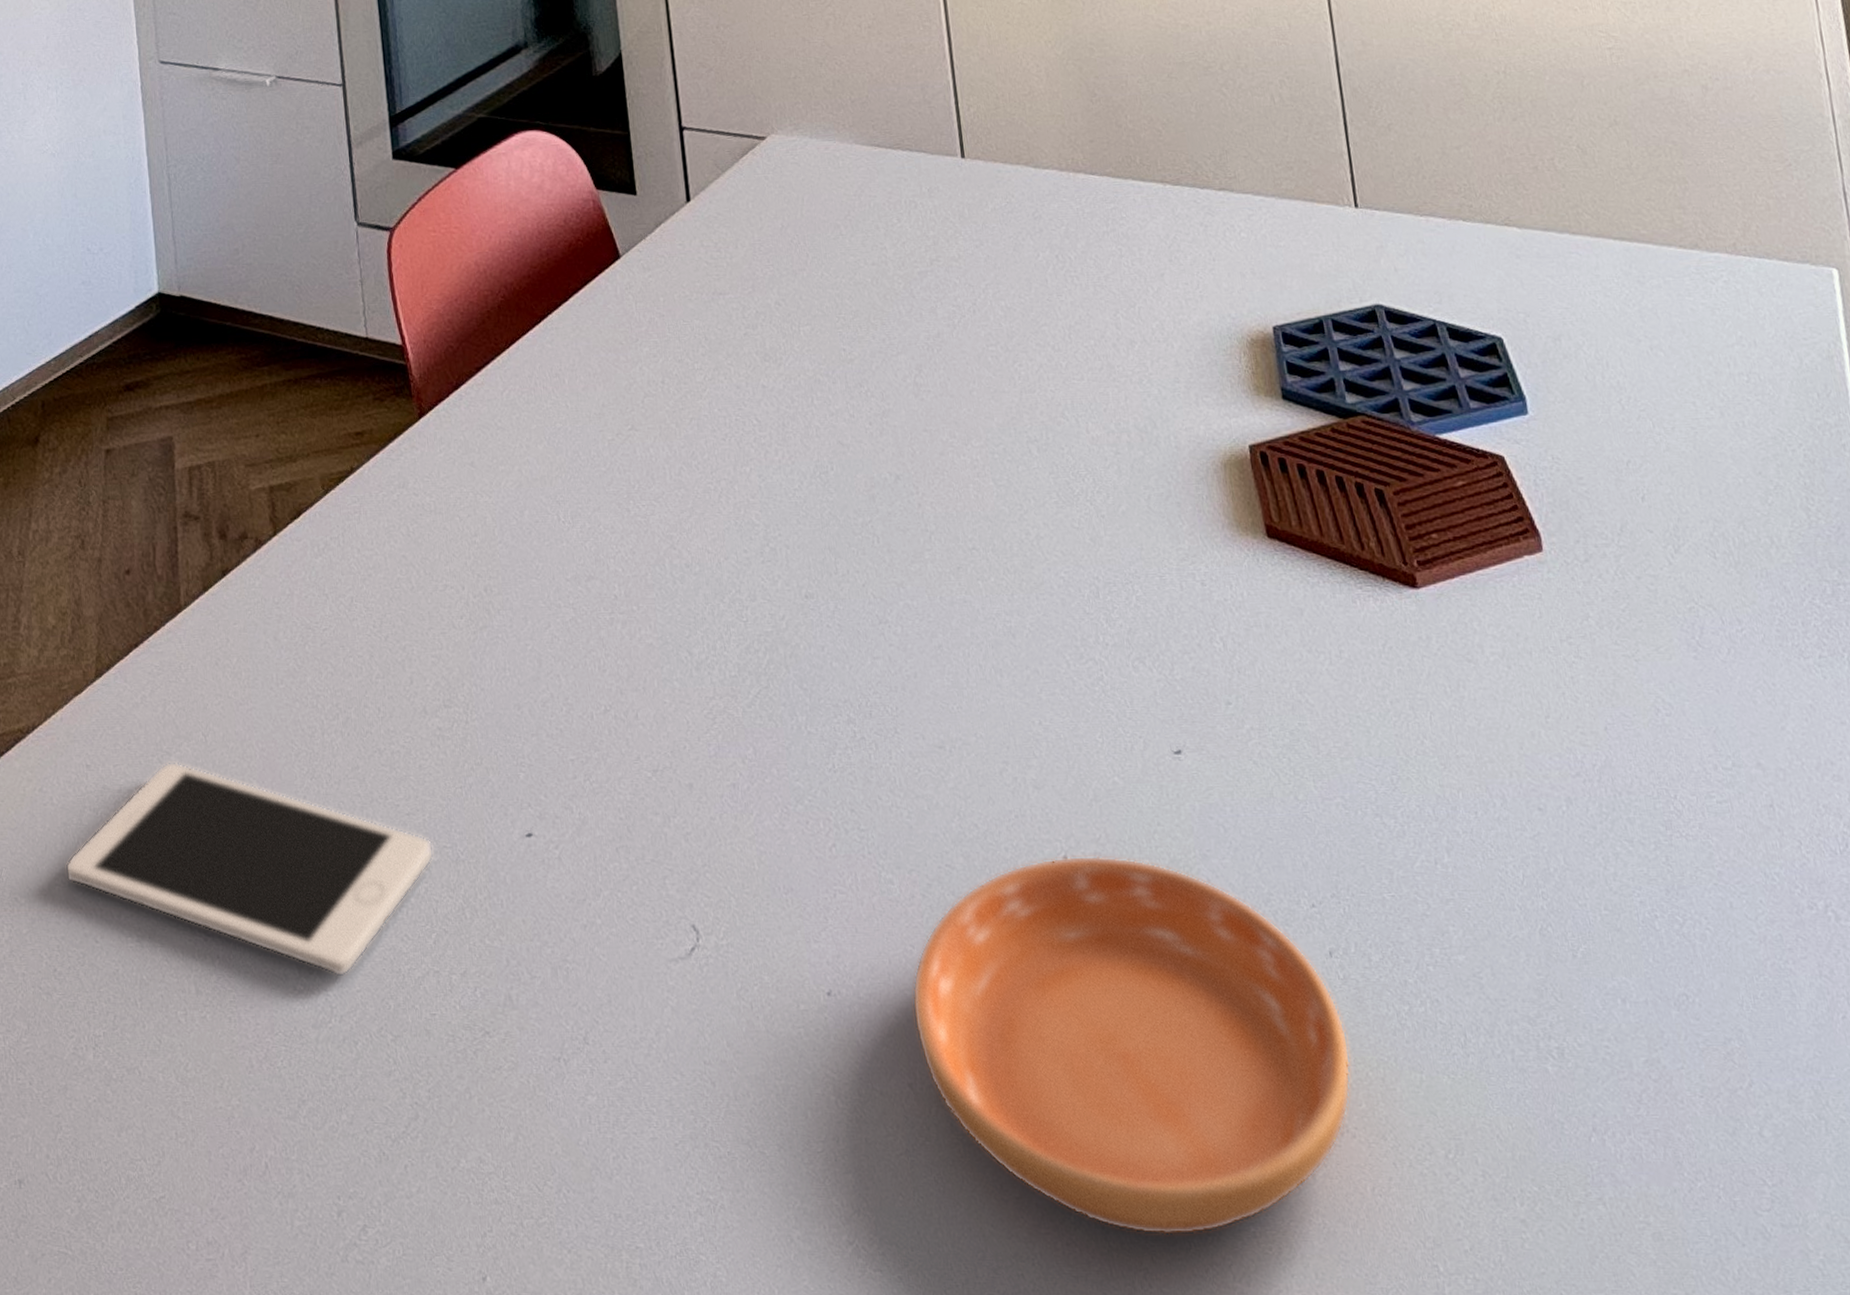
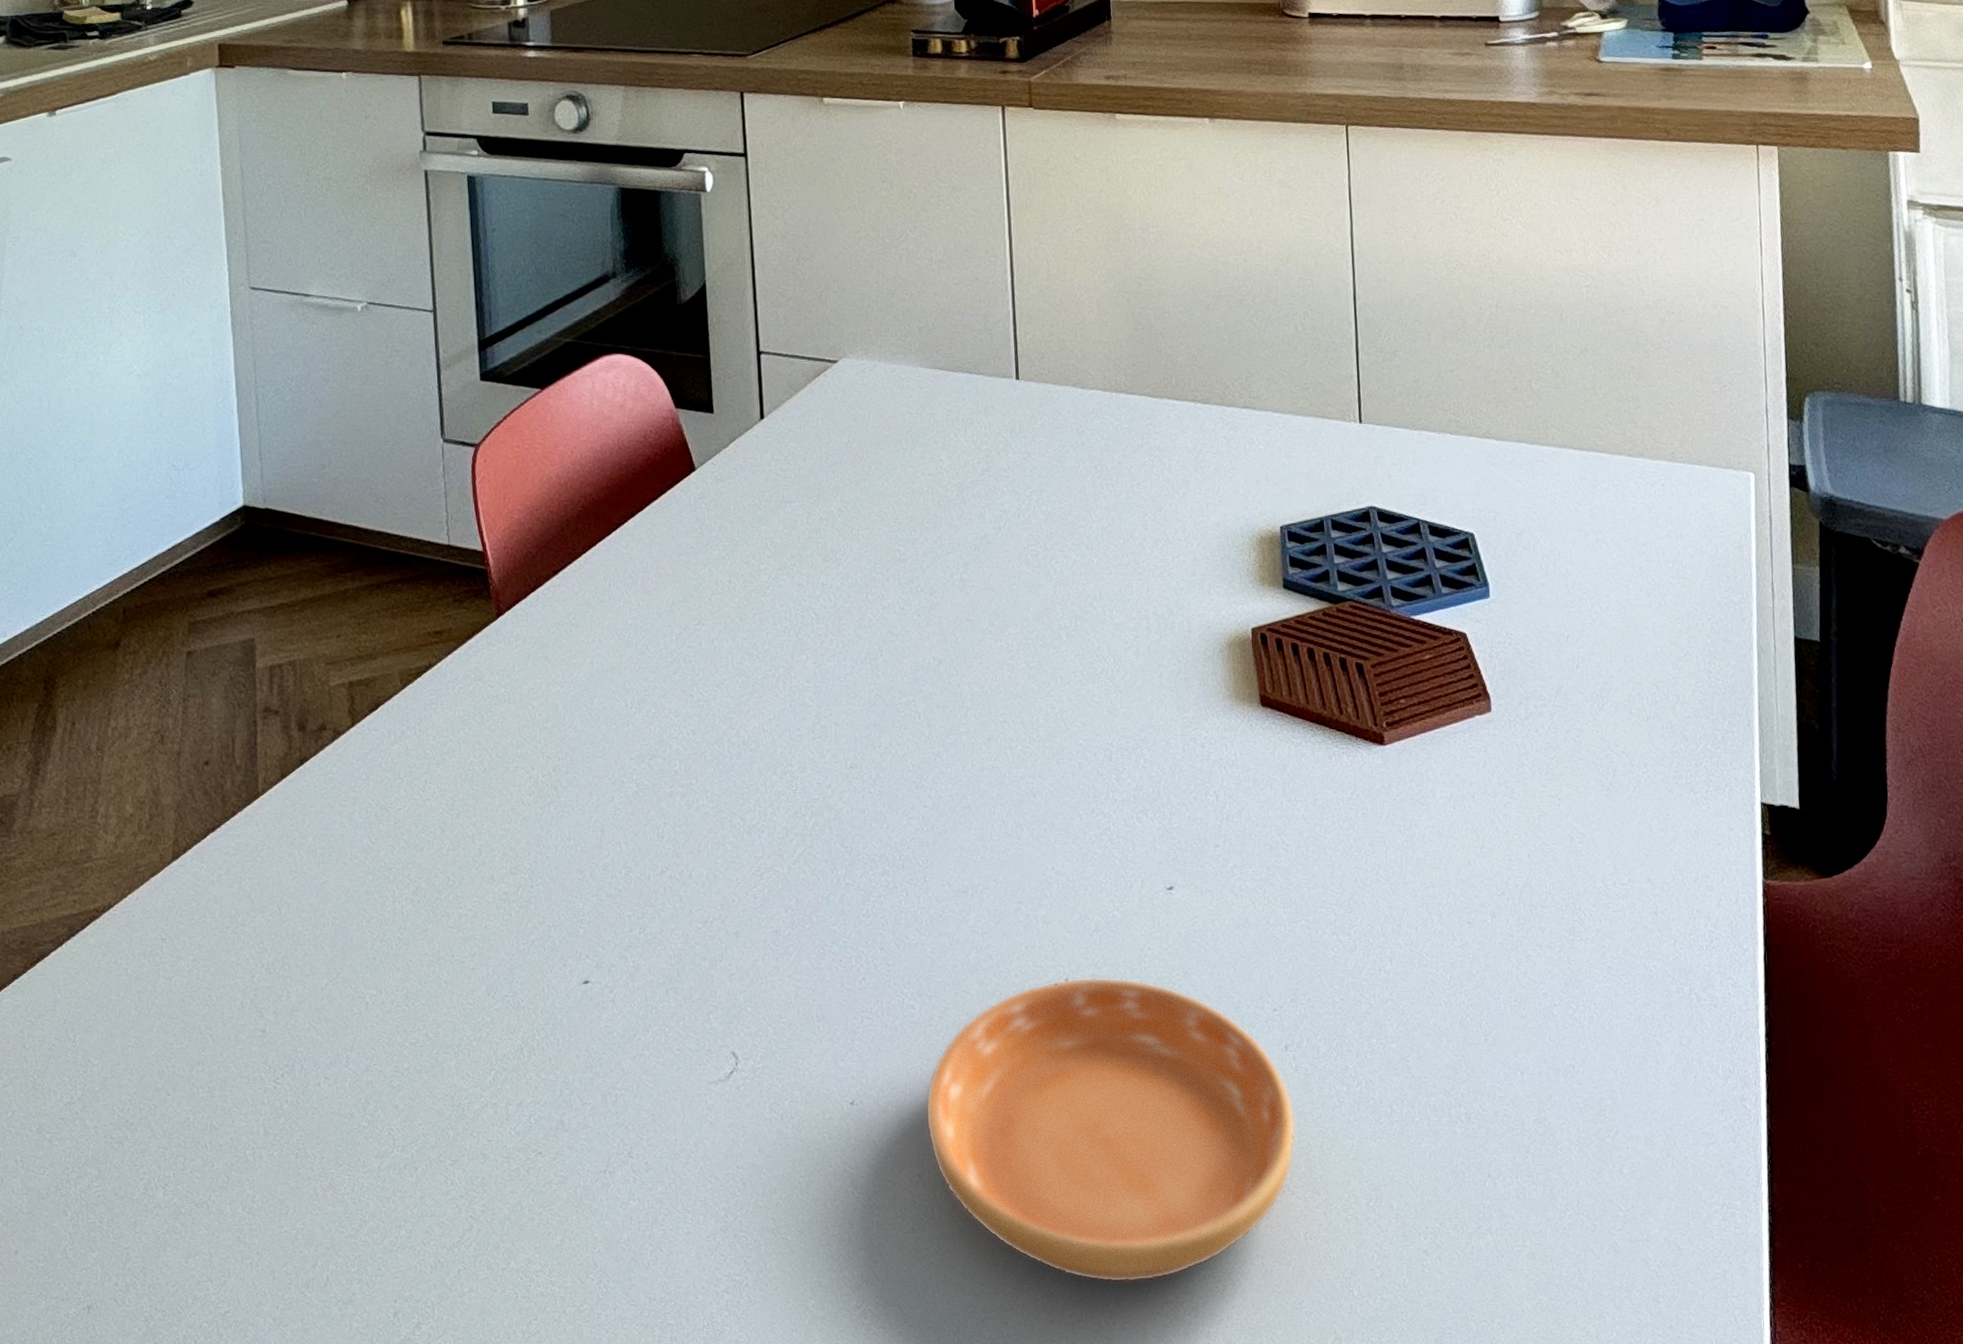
cell phone: present [65,761,434,977] -> none [139,932,496,1113]

